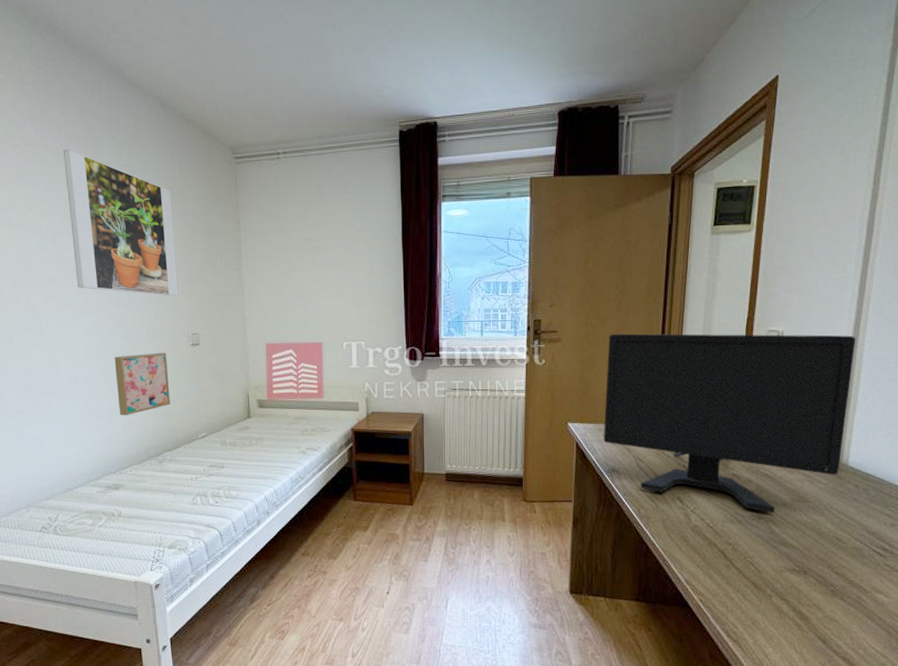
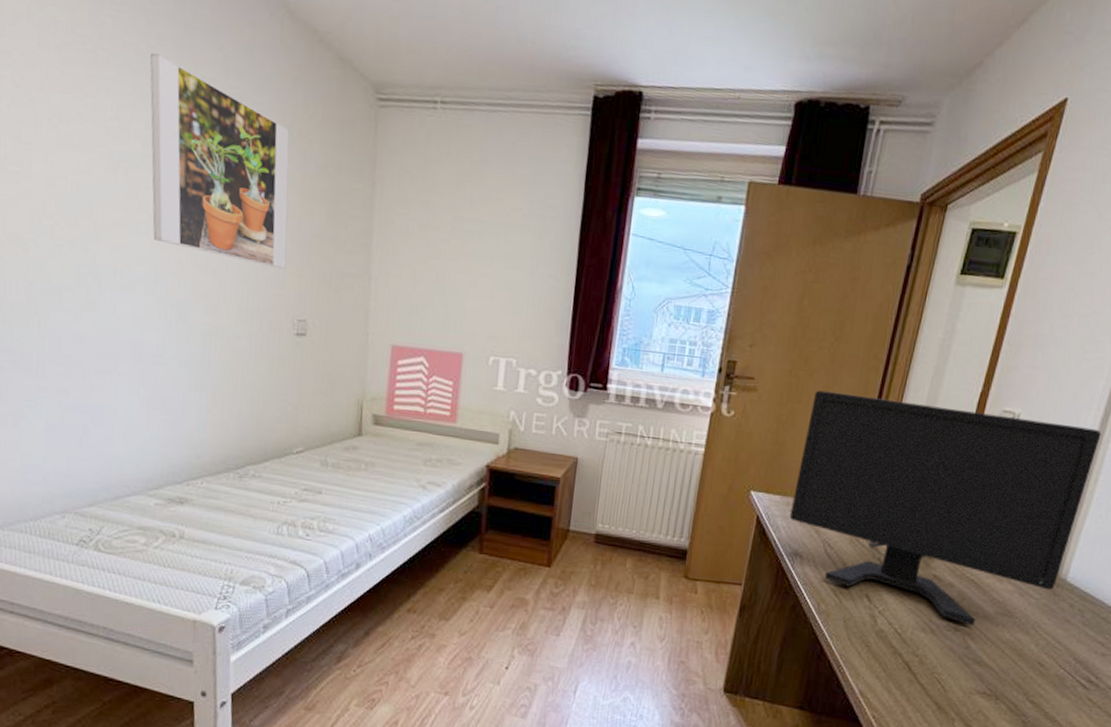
wall art: present [114,353,170,416] -> none [193,335,263,414]

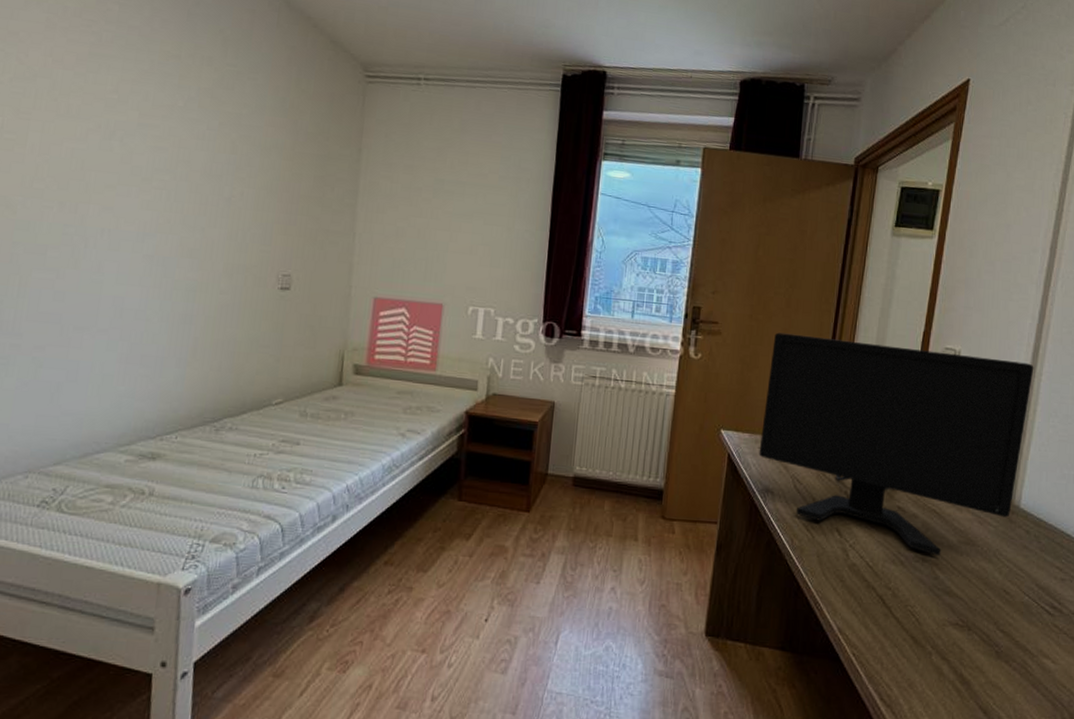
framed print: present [150,52,290,269] -> none [143,34,282,228]

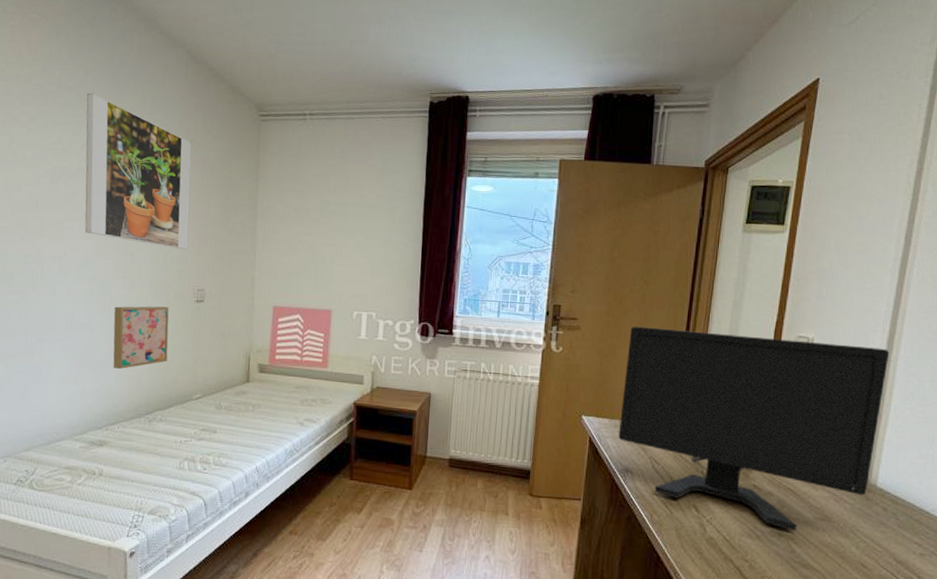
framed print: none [143,34,282,228] -> present [85,92,192,250]
wall art: none [172,291,247,367] -> present [113,306,169,370]

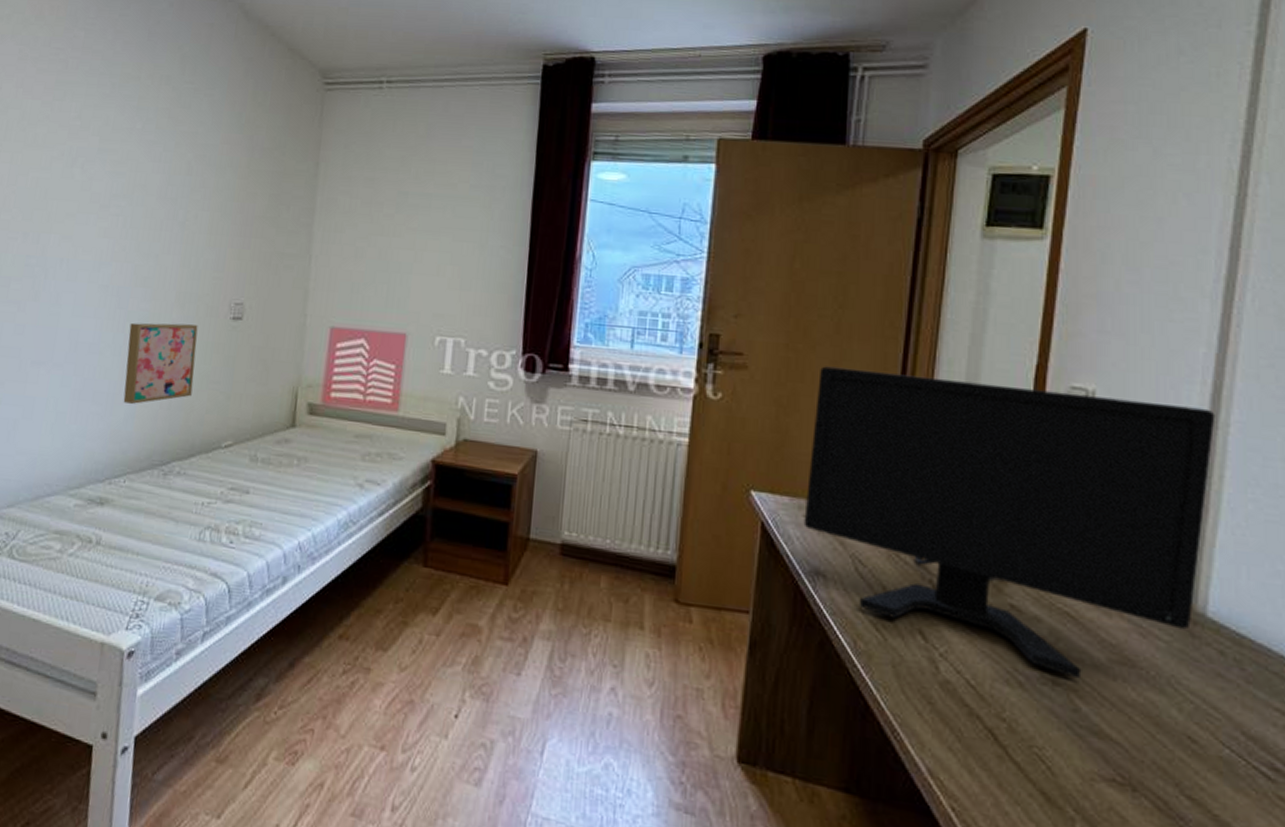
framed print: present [85,92,192,250] -> none [101,57,238,252]

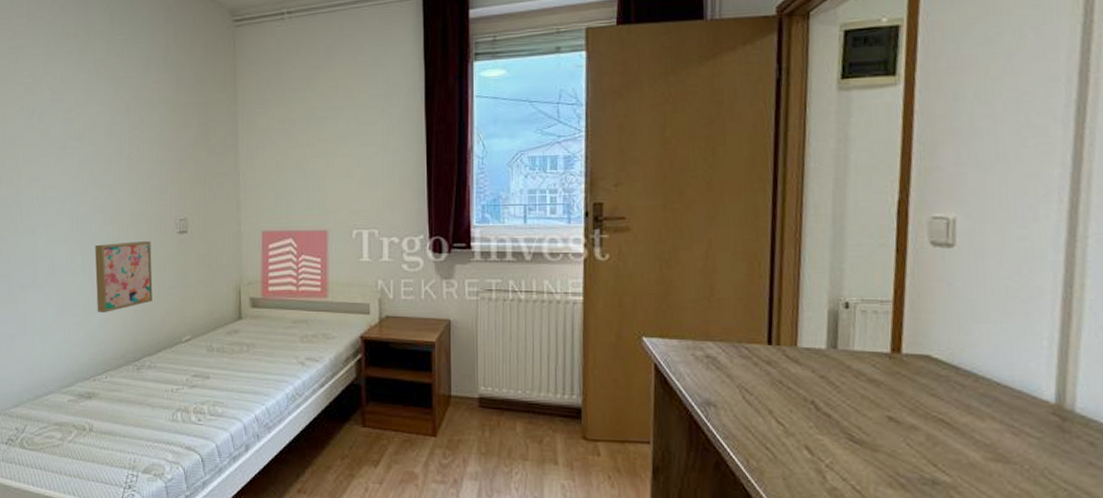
computer monitor: present [803,366,1216,679] -> none [692,221,1074,477]

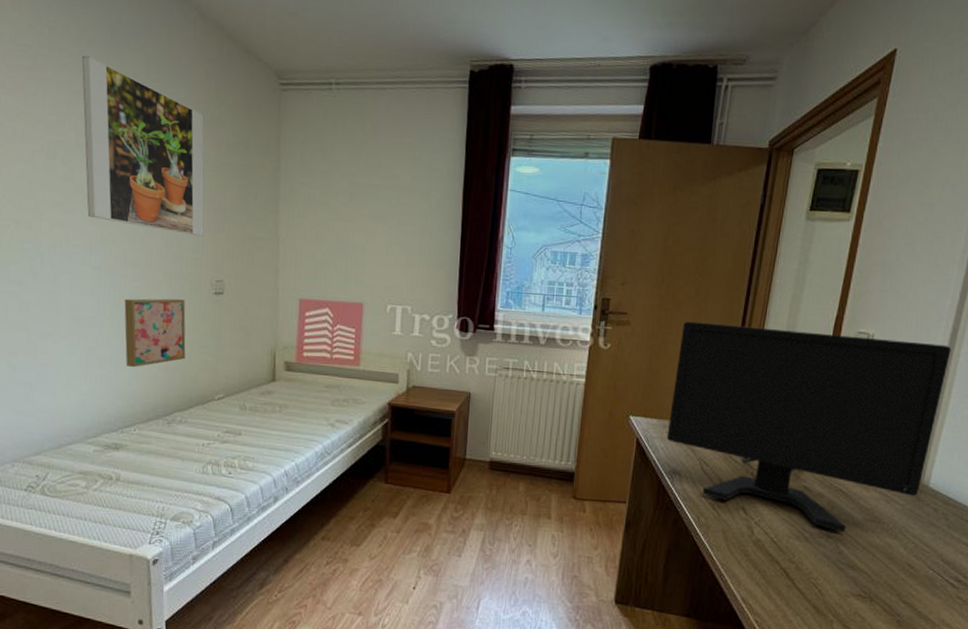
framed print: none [55,19,167,177] -> present [82,55,205,237]
computer monitor: none [692,221,1074,477] -> present [666,321,952,533]

